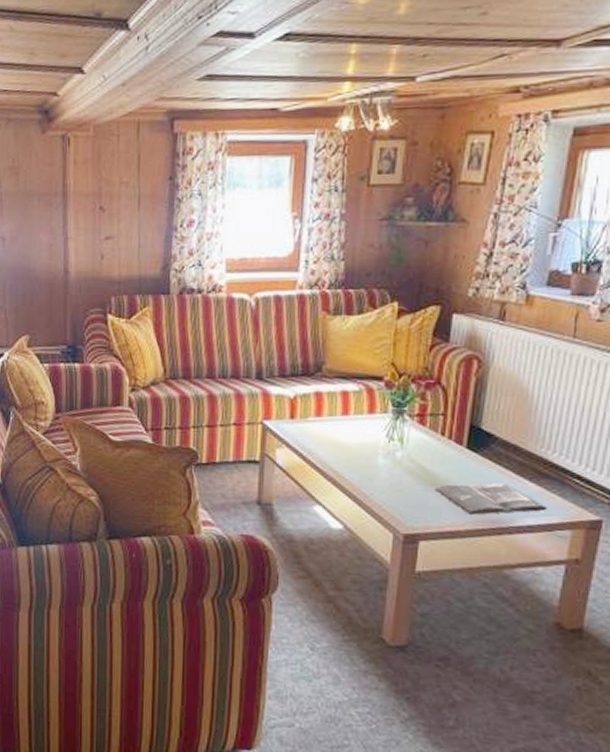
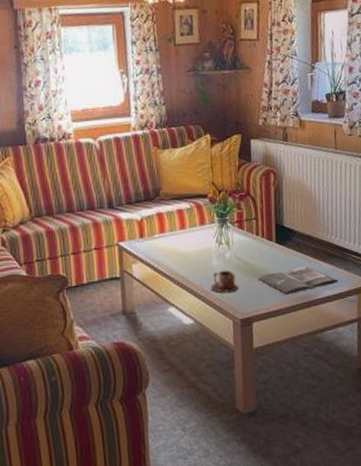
mug: none [370,472,407,500] -> present [210,270,239,293]

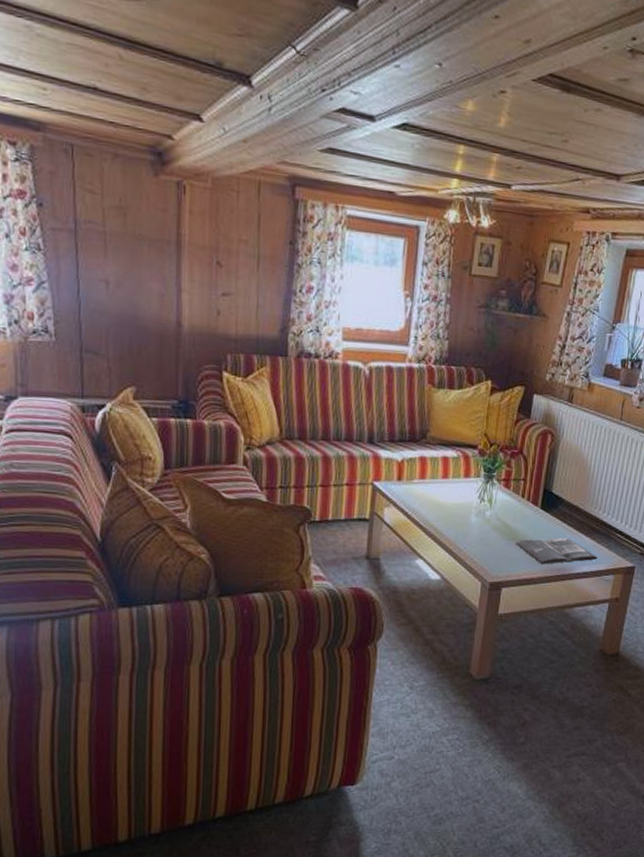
mug: present [210,270,239,293] -> none [464,528,494,553]

